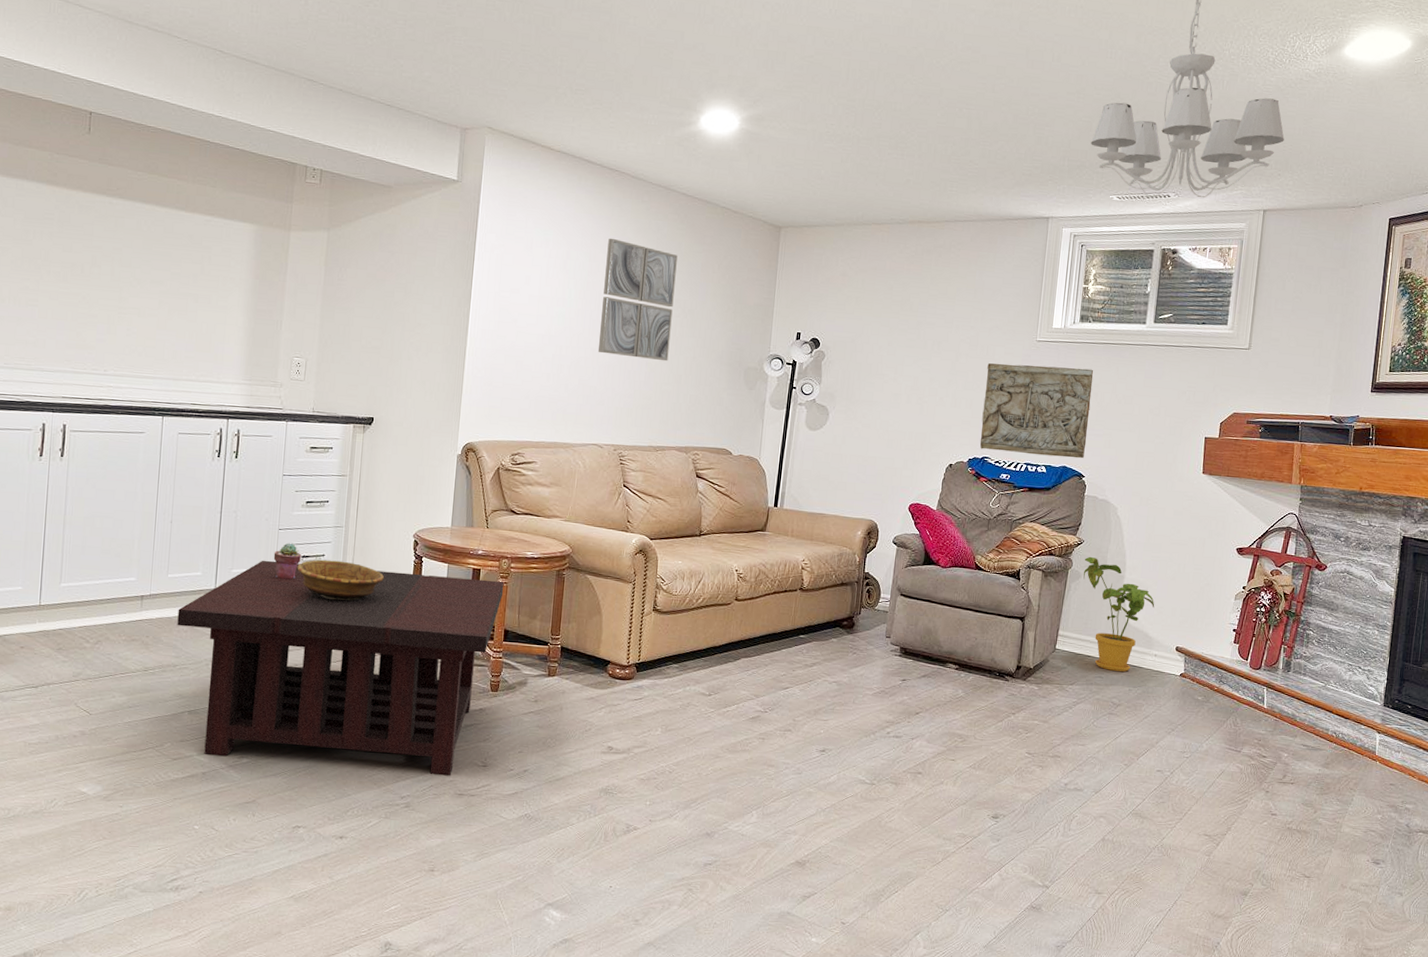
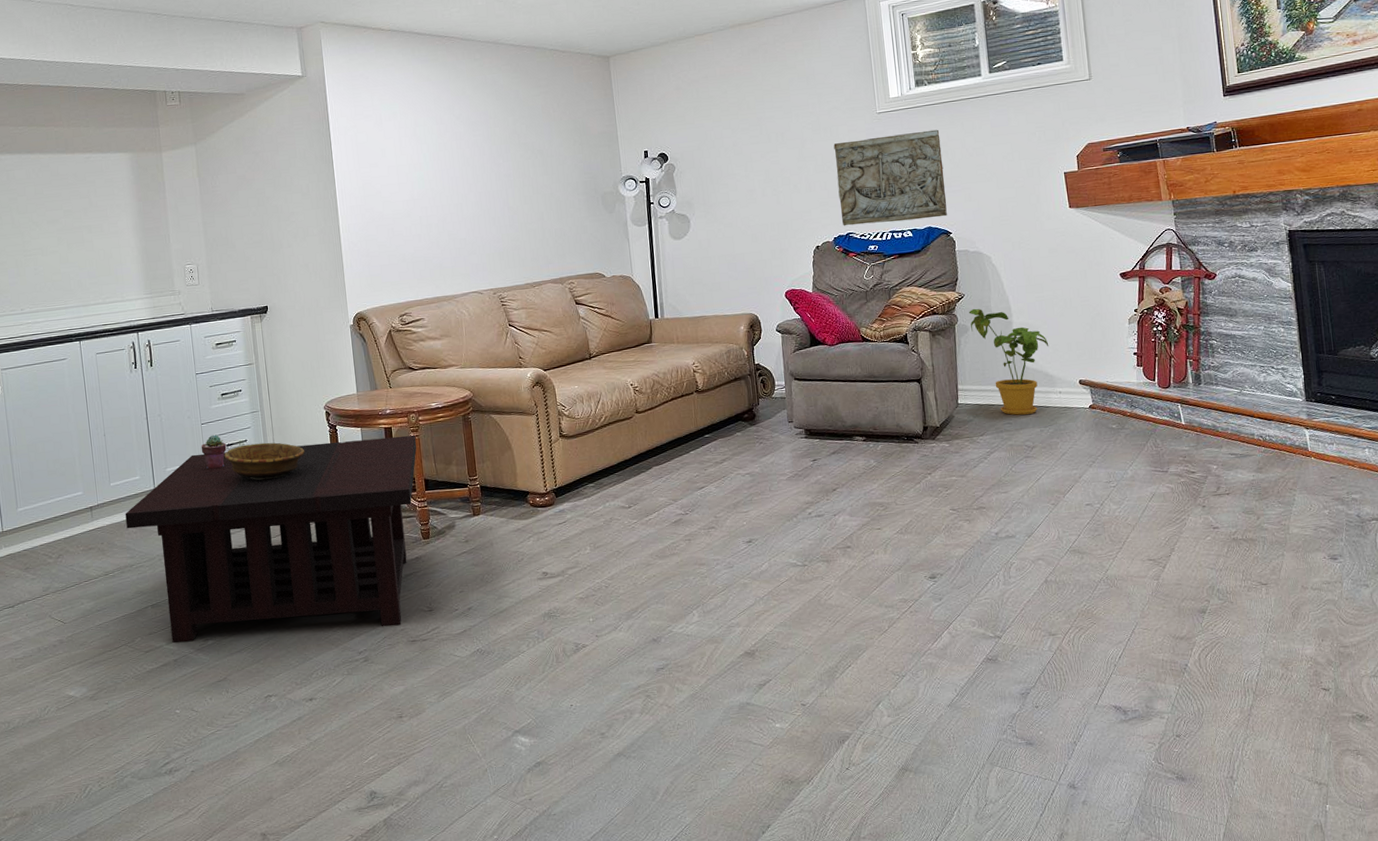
wall art: present [597,238,678,362] -> none [450,99,528,207]

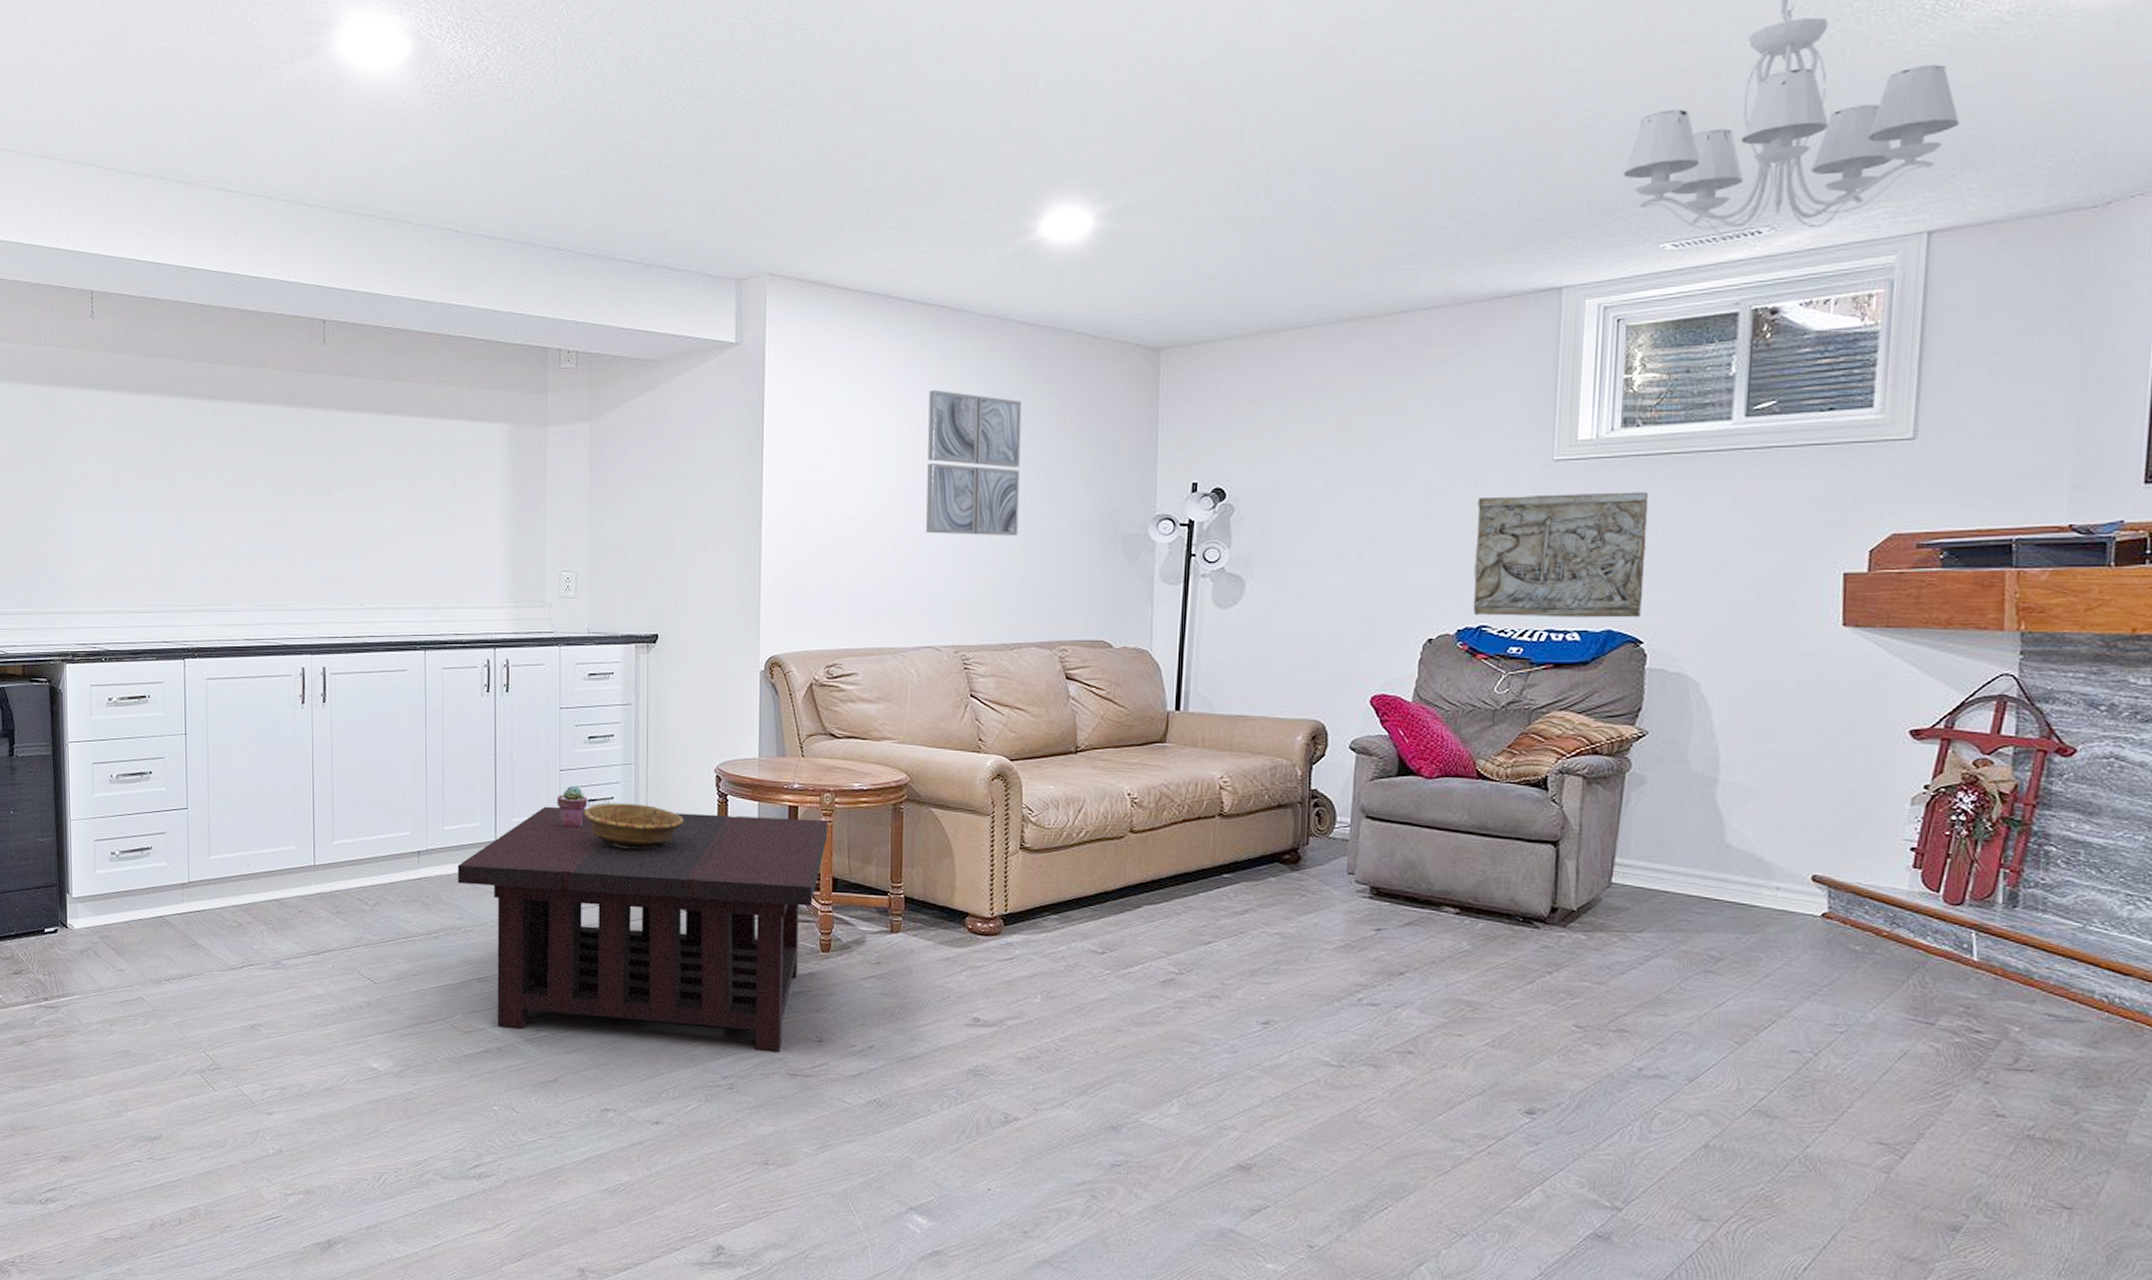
wall art: none [450,99,528,207] -> present [925,389,1021,537]
house plant: present [968,308,1049,415] -> none [1650,753,1772,913]

